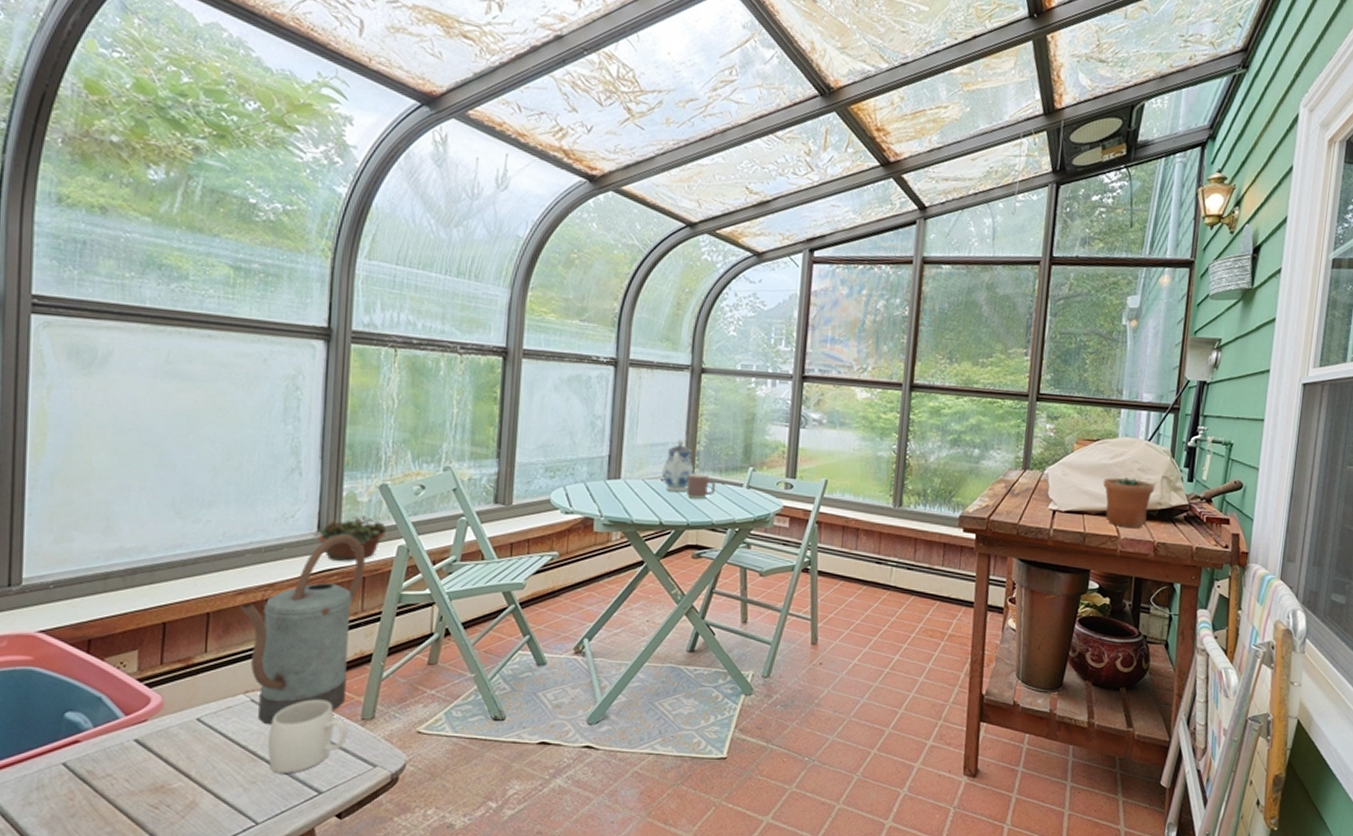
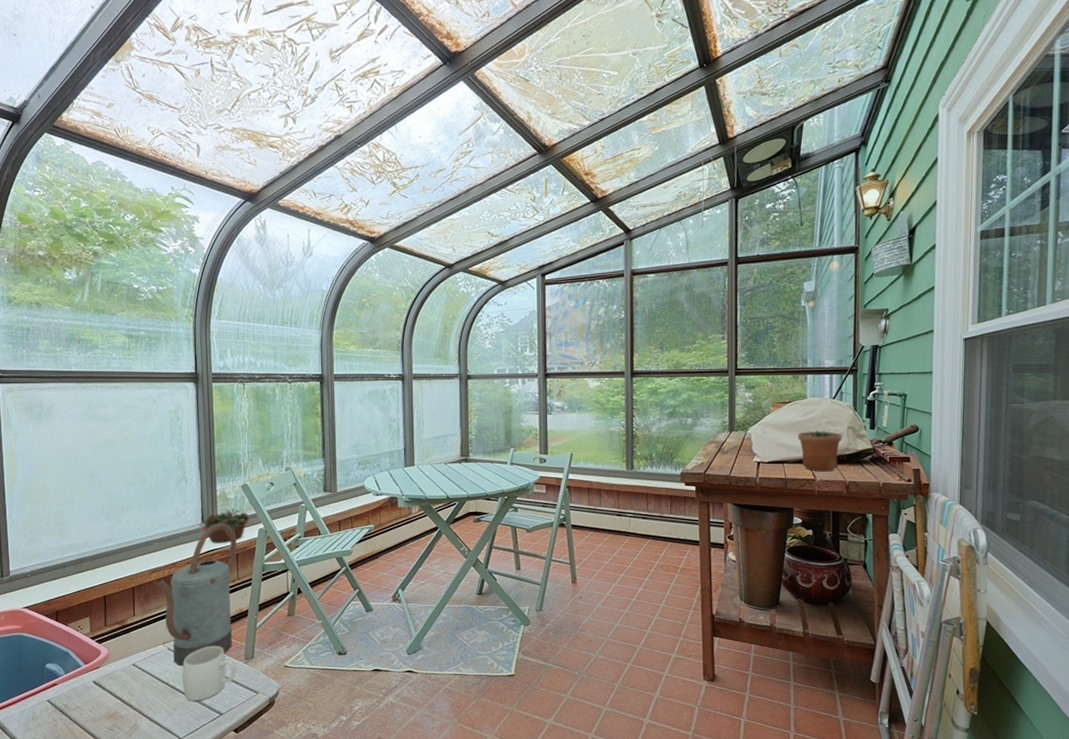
teapot: present [662,439,694,492] -> none [445,431,469,472]
mug: present [686,474,716,499] -> none [464,457,487,476]

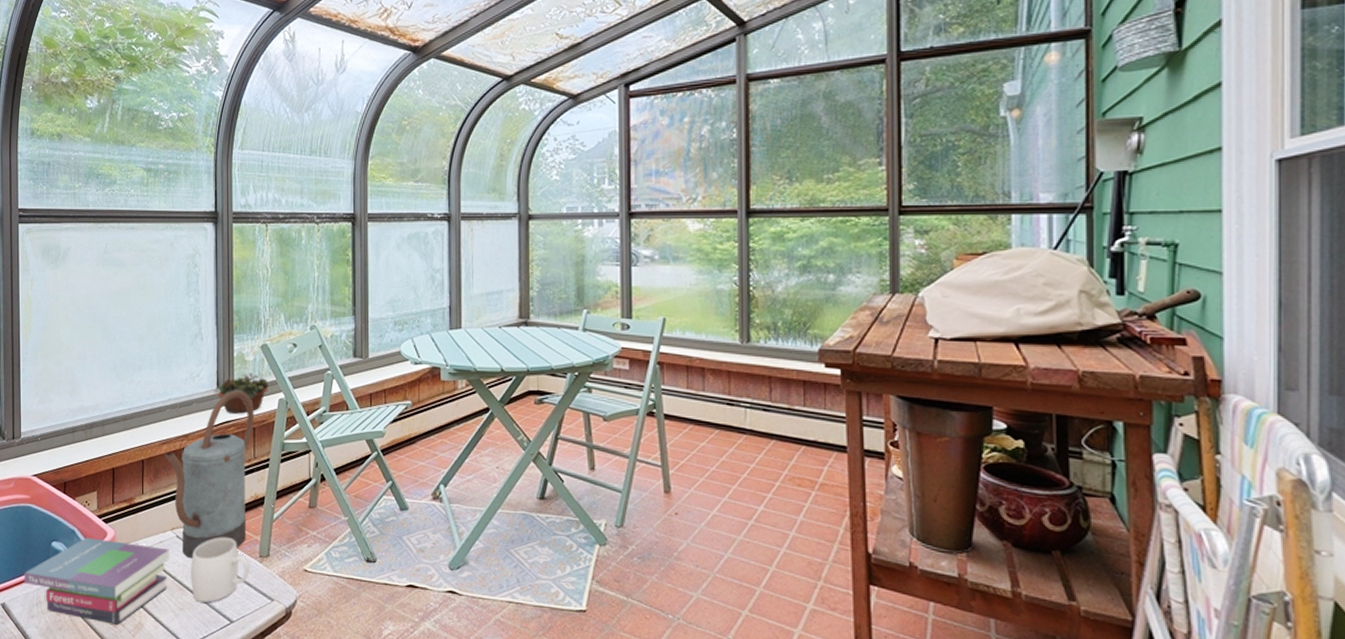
books: none [18,657,162,728] -> present [24,537,170,625]
planter: present [797,430,842,472] -> none [997,295,1070,356]

